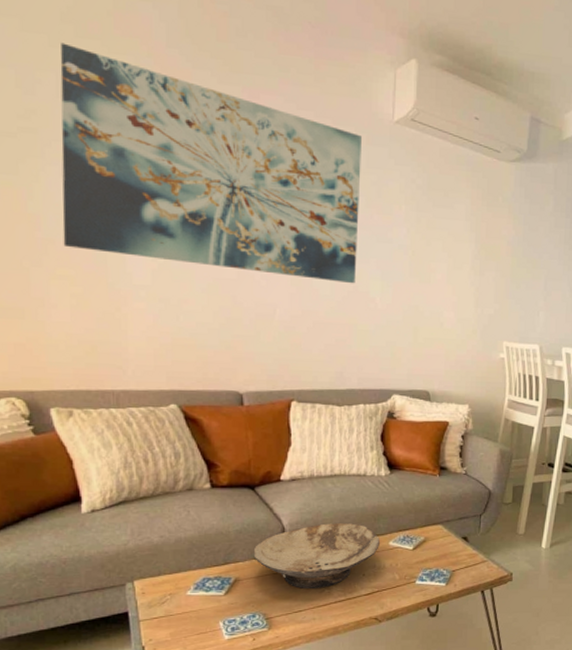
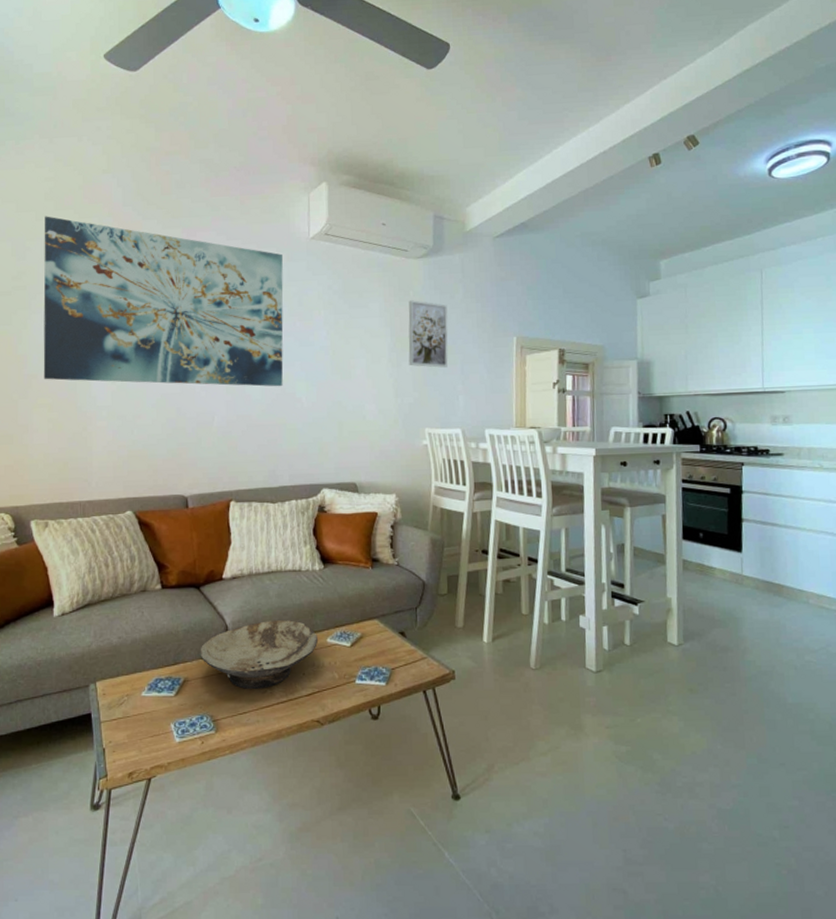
wall art: none [492,206,536,281] -> present [408,300,448,368]

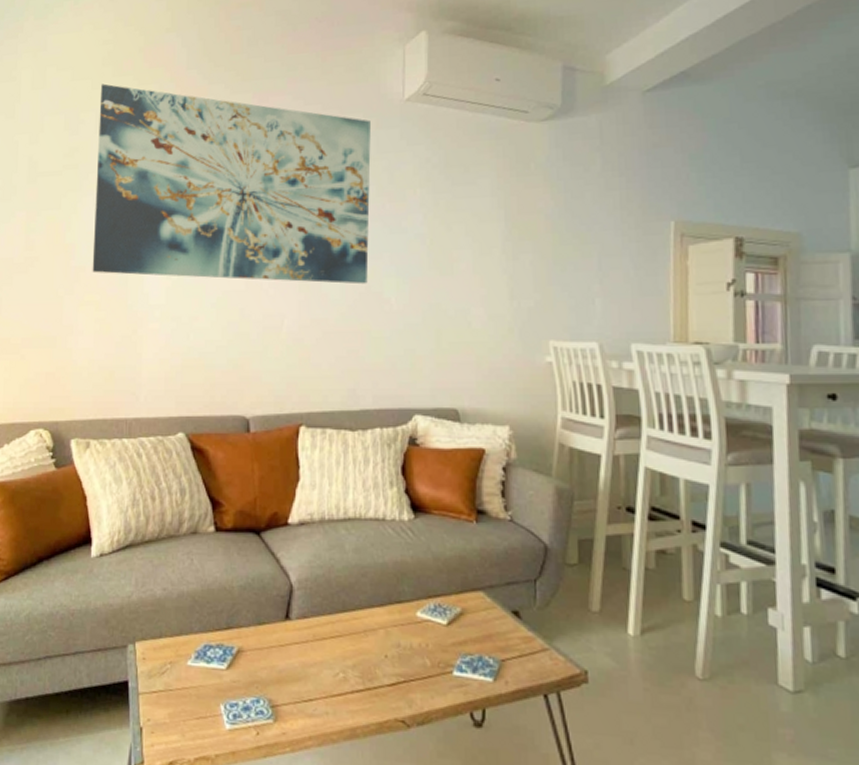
bowl: present [200,620,318,690] -> none [258,582,404,672]
wall art: present [408,300,448,368] -> none [528,174,581,262]

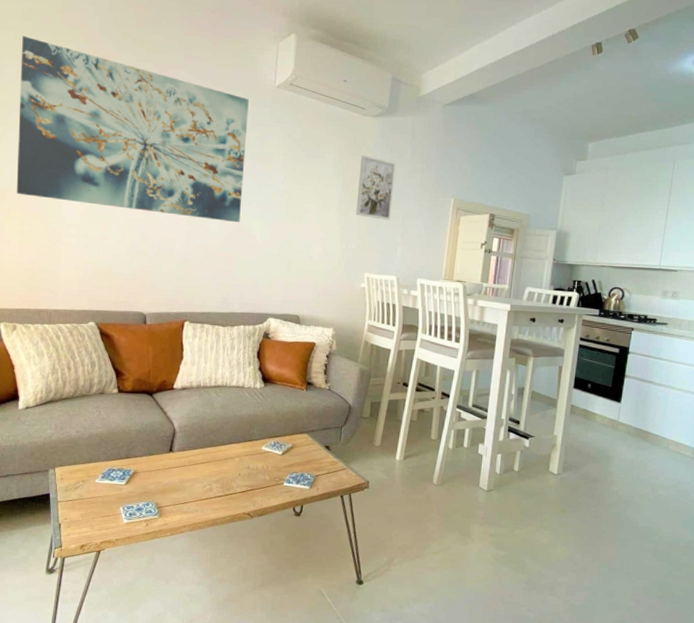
wall art: none [528,174,581,262] -> present [356,155,396,220]

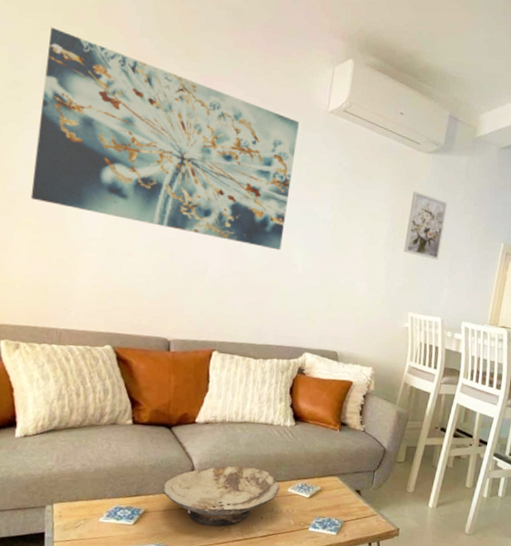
bowl: none [149,427,254,485] -> present [163,466,280,527]

